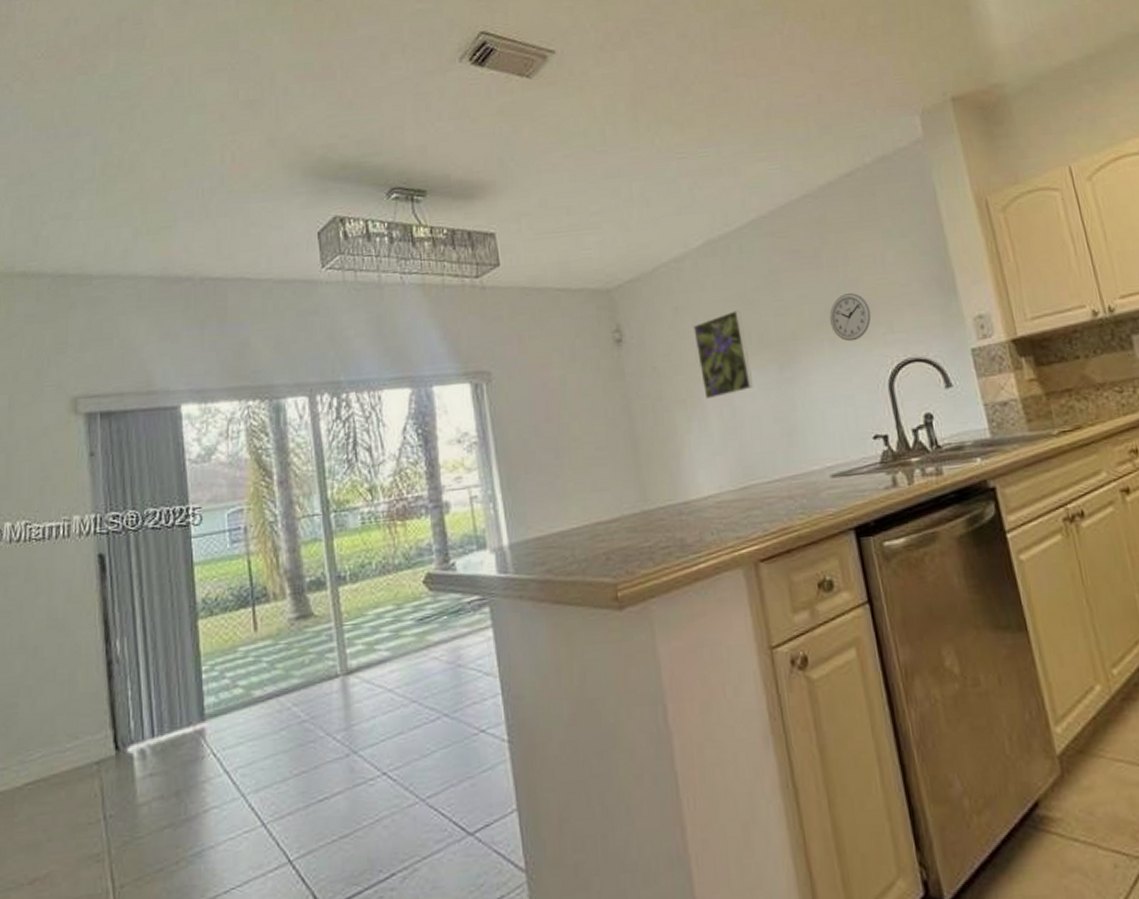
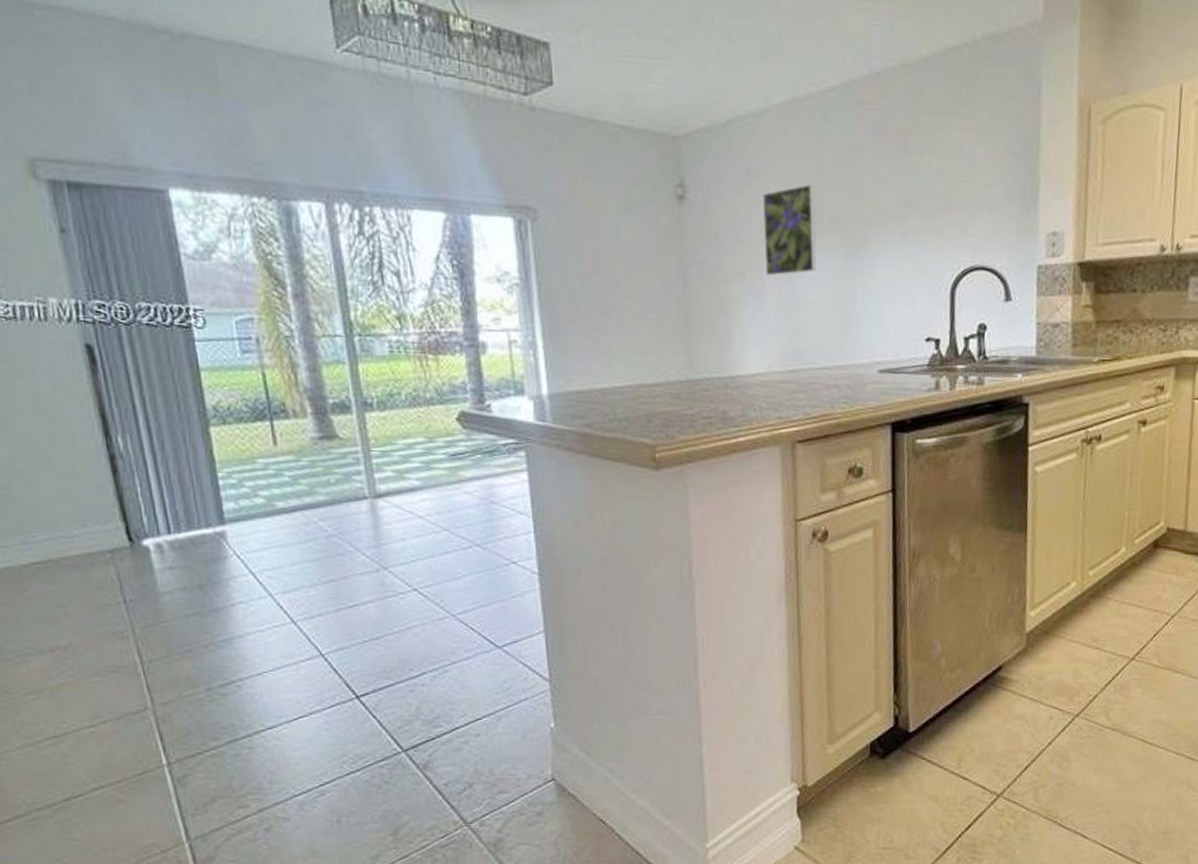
wall clock: present [829,293,872,342] -> none [905,186,948,239]

